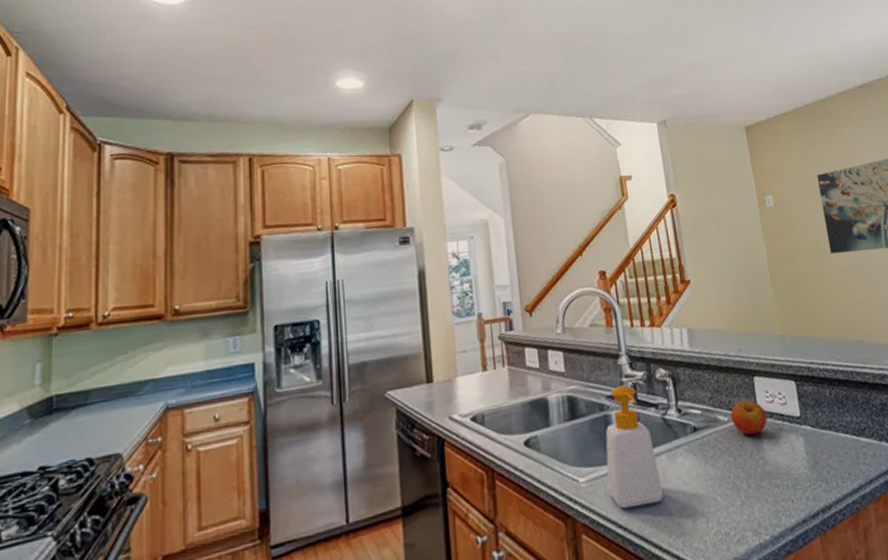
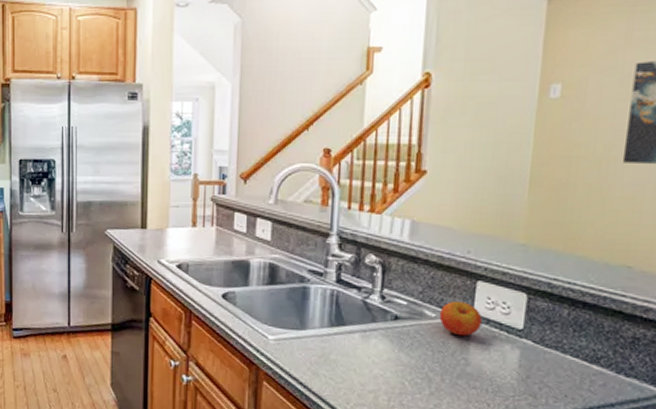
soap bottle: present [605,385,663,509] -> none [295,263,349,373]

